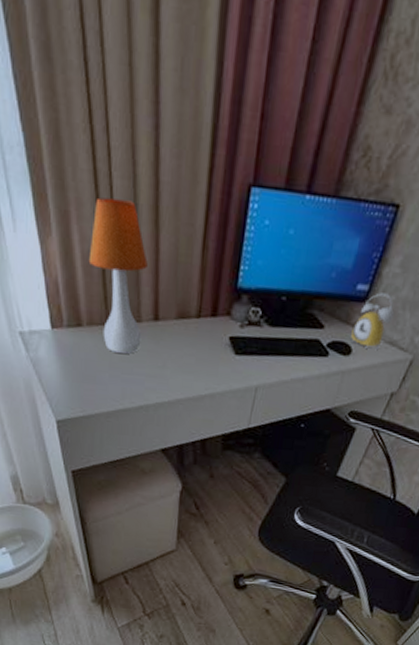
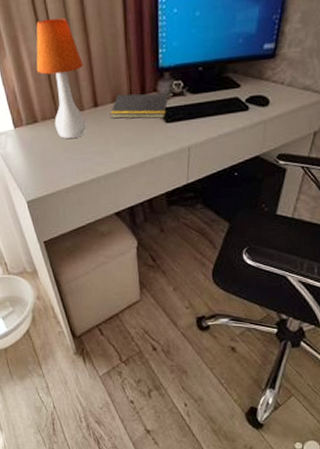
notepad: none [171,311,242,348] -> present [110,93,168,119]
alarm clock: present [351,293,395,350] -> none [266,47,303,98]

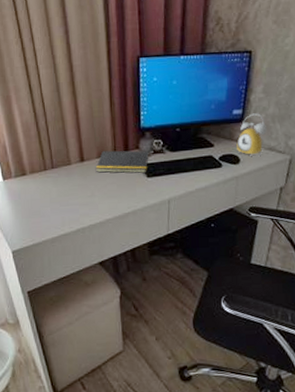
table lamp: present [36,18,86,139] -> none [27,82,73,191]
alarm clock: none [266,47,303,98] -> present [236,113,268,157]

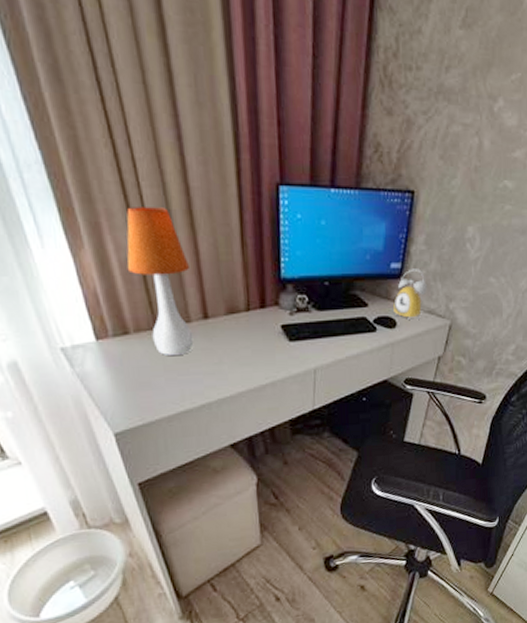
table lamp: none [27,82,73,191] -> present [126,207,194,355]
notepad: present [95,150,149,173] -> none [223,306,291,336]

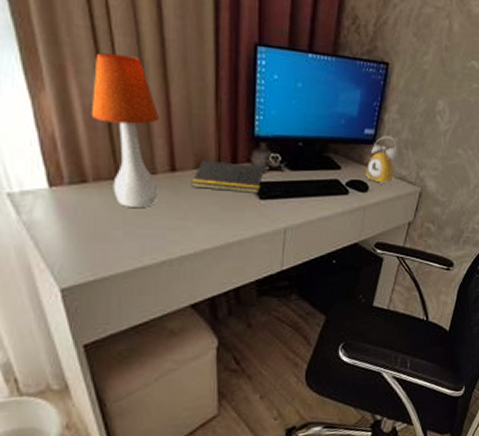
notepad: none [223,306,291,336] -> present [191,160,263,193]

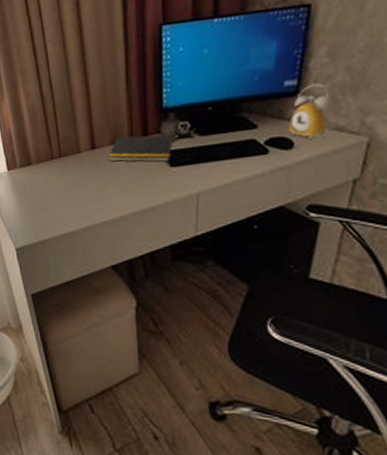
table lamp: present [91,53,159,207] -> none [33,60,82,182]

